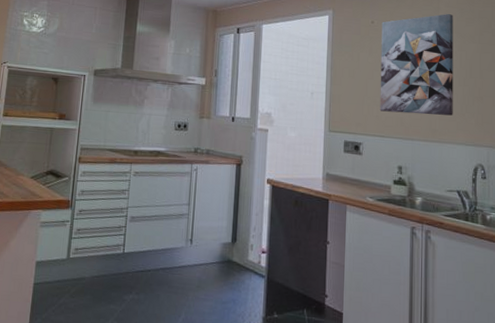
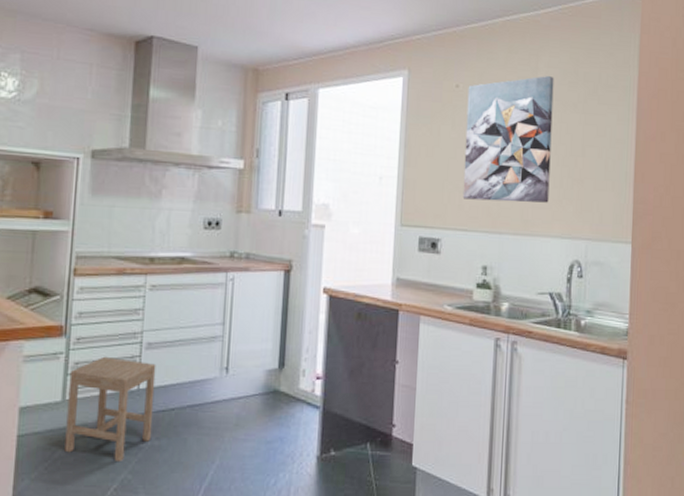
stool: none [67,225,137,311] -> present [64,356,156,463]

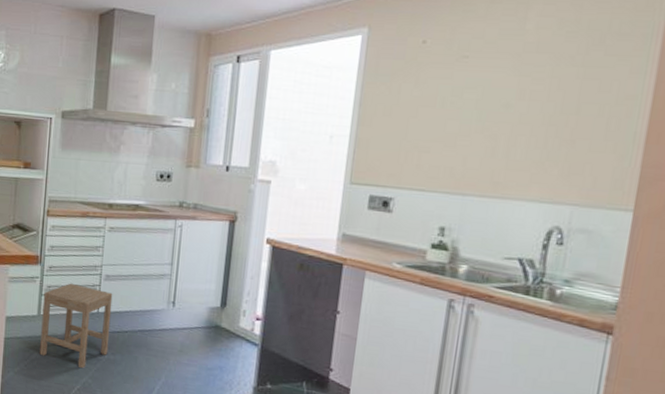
wall art: present [462,76,554,203] -> none [422,26,548,165]

